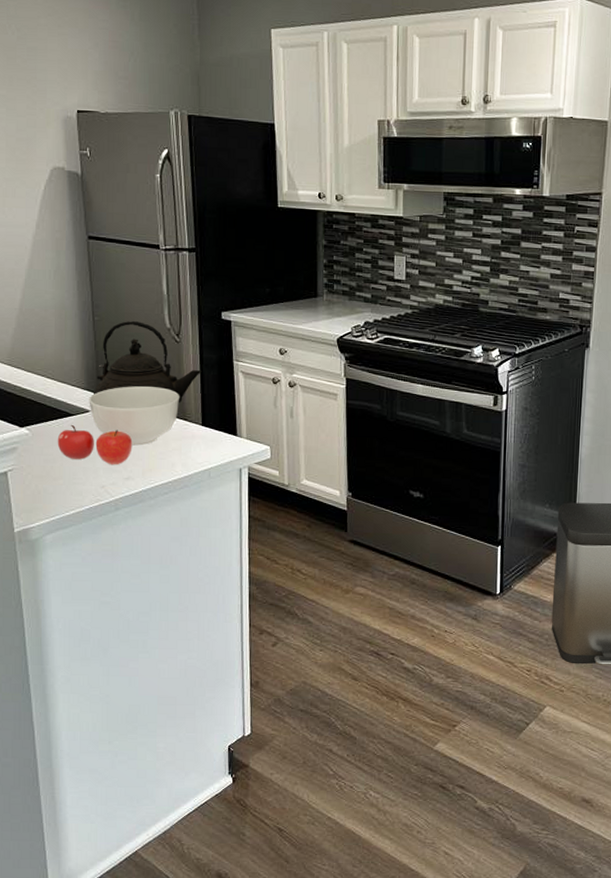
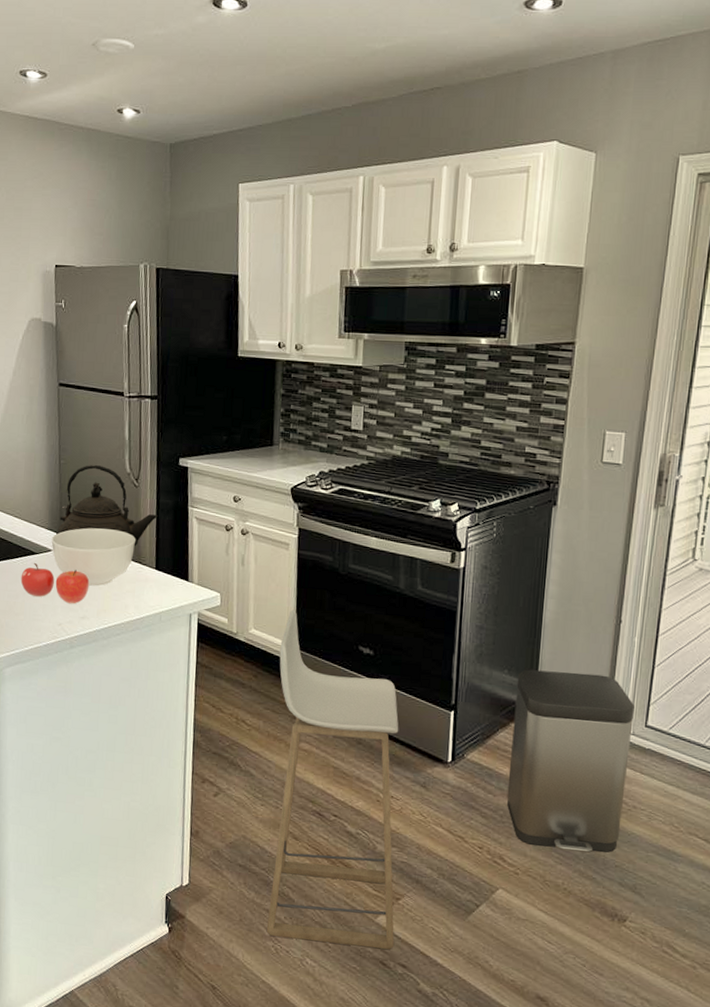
bar stool: none [330,458,453,775] -> present [266,609,399,950]

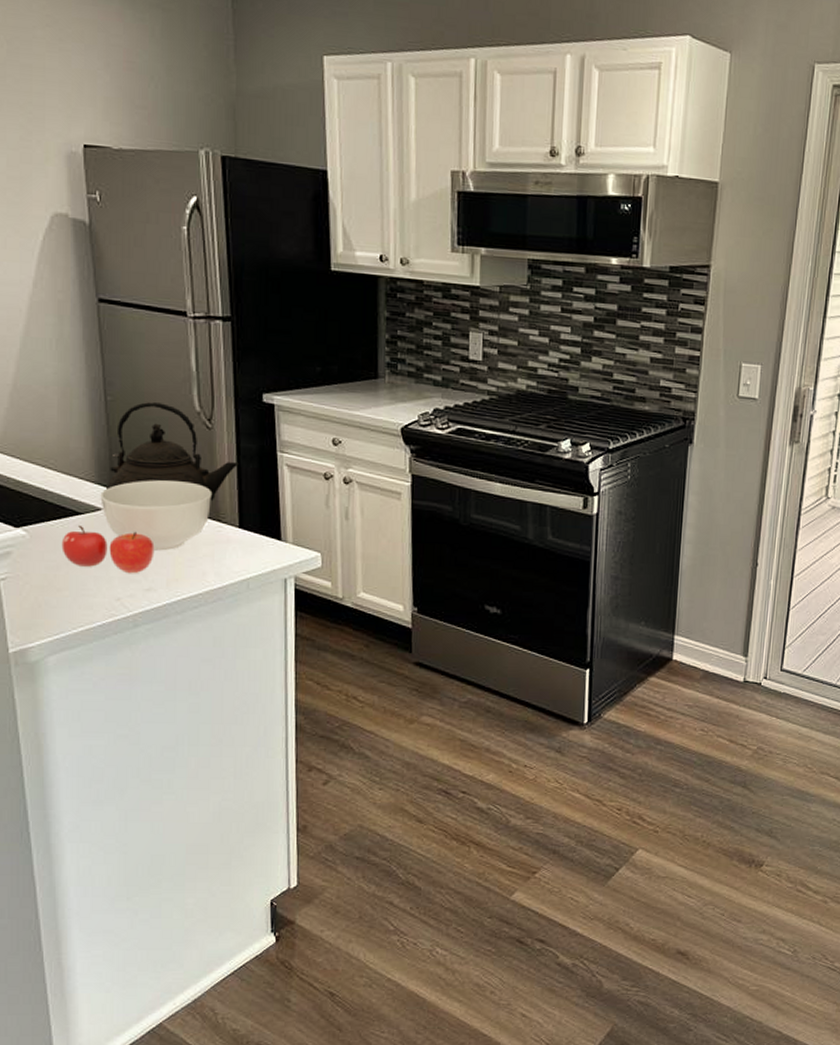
bar stool: present [266,609,399,950] -> none [390,568,532,929]
pedal bin: present [507,669,635,853] -> none [645,619,770,804]

